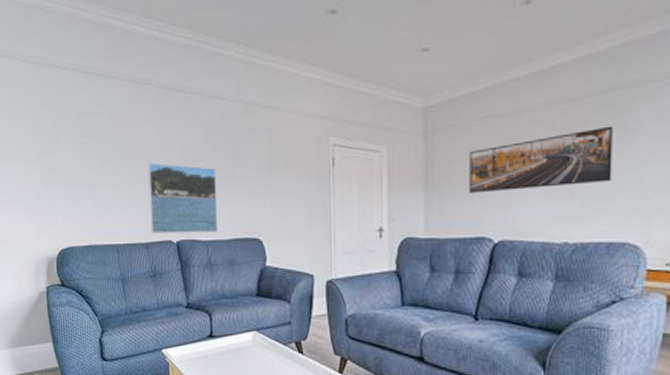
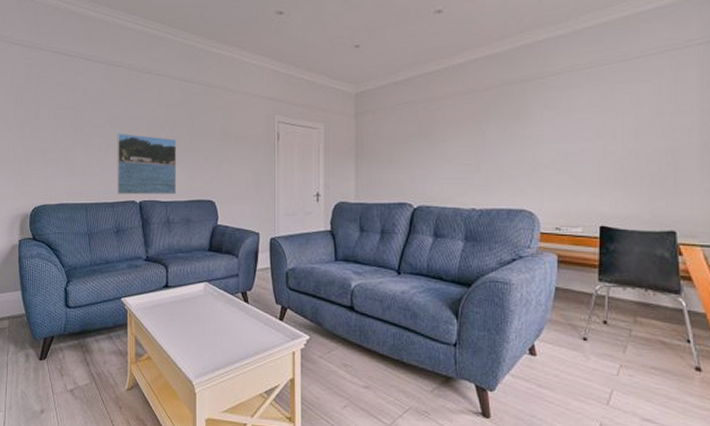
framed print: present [469,126,613,193] -> none [393,113,510,165]

